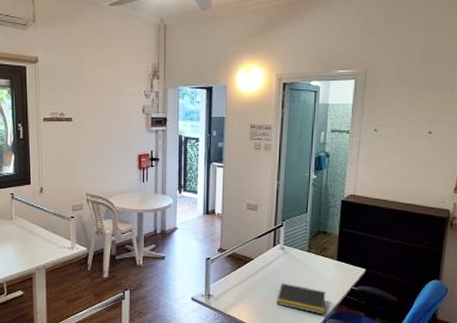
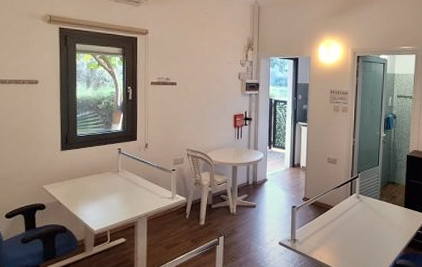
notepad: present [276,283,326,315] -> none [353,228,396,256]

